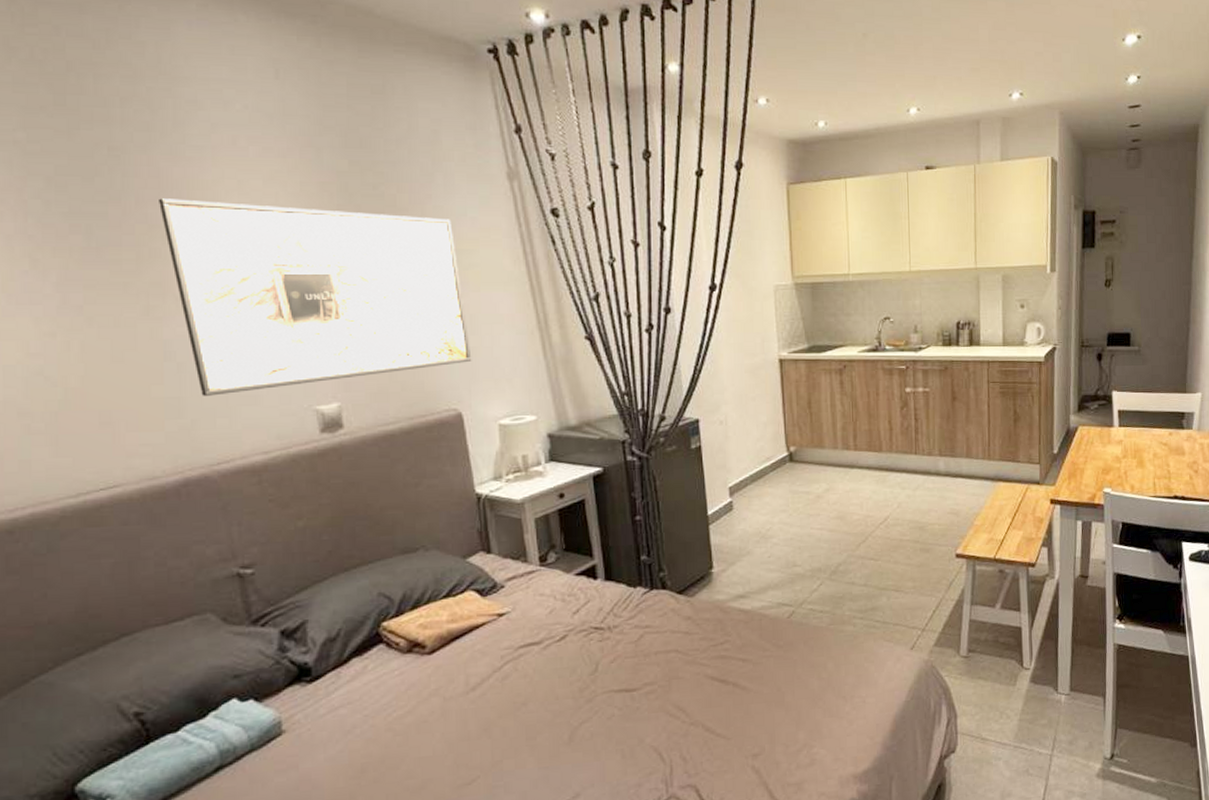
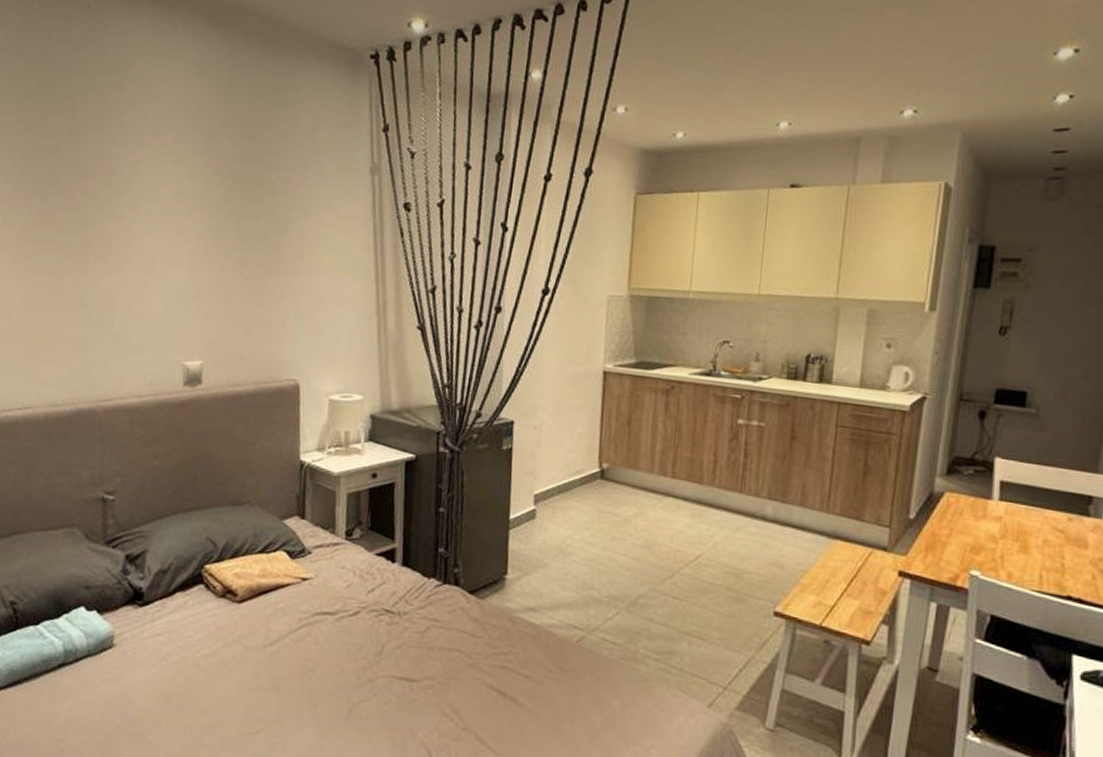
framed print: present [159,198,472,396] -> none [96,173,317,342]

